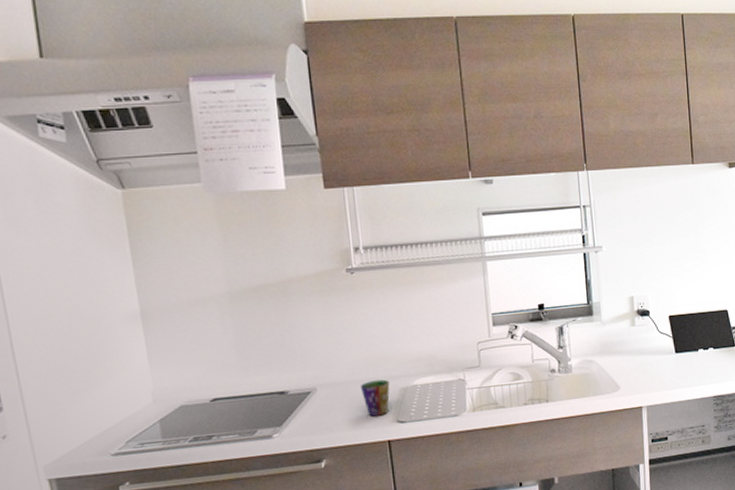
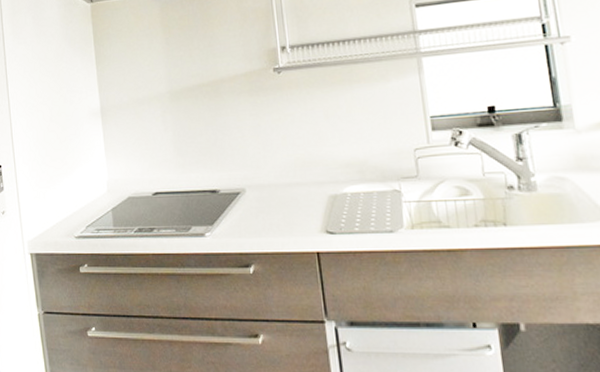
cup: present [360,379,390,417] -> none [287,184,318,224]

